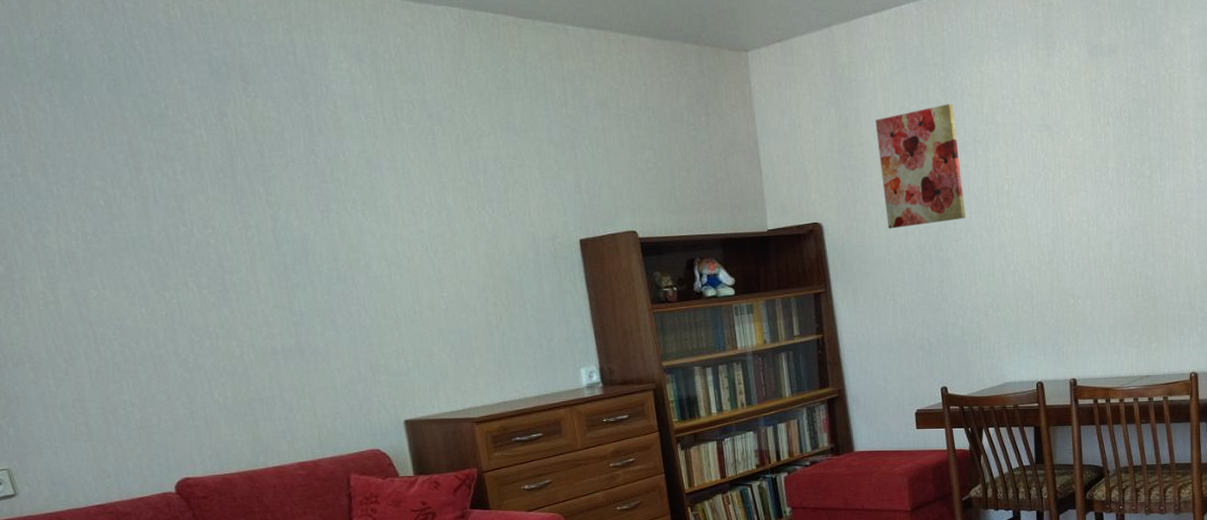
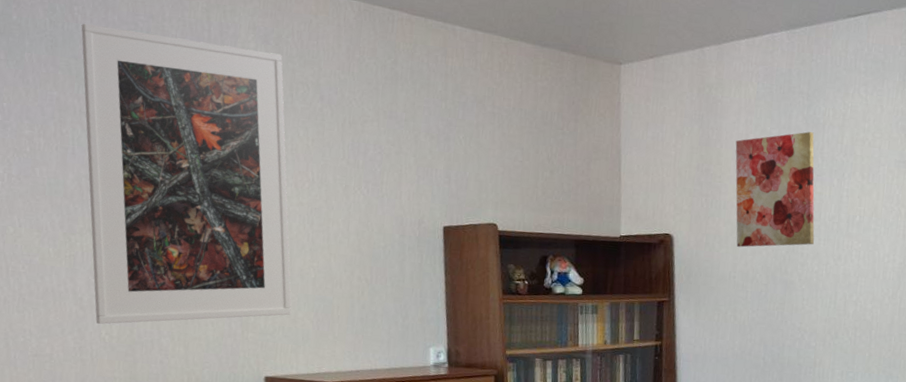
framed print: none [146,57,425,385] -> present [81,23,292,324]

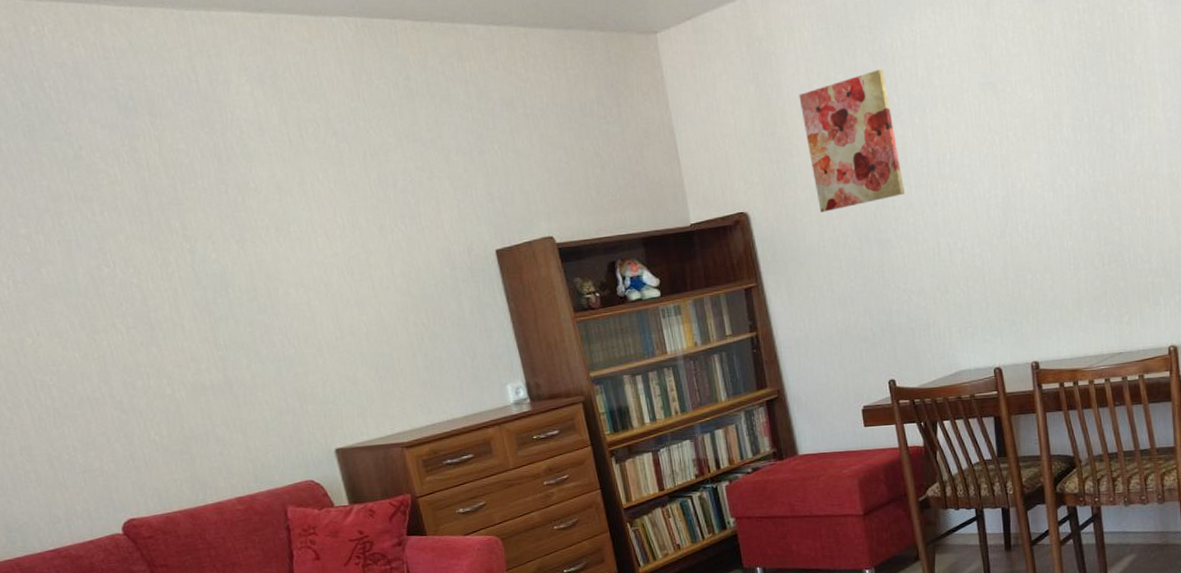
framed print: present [81,23,292,324] -> none [56,92,350,425]

